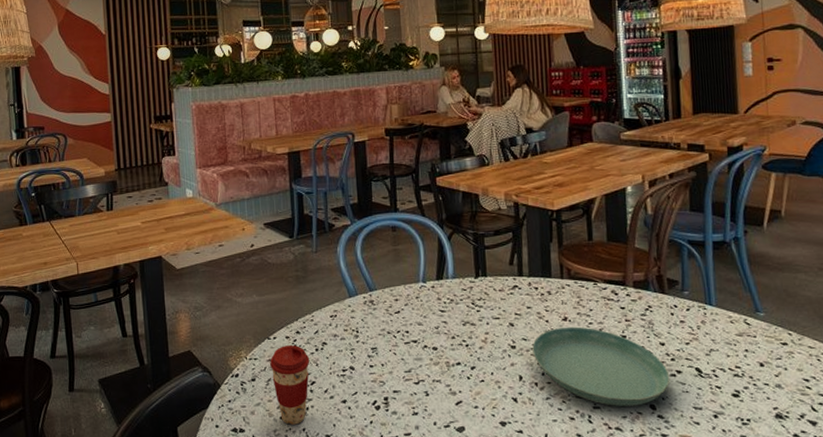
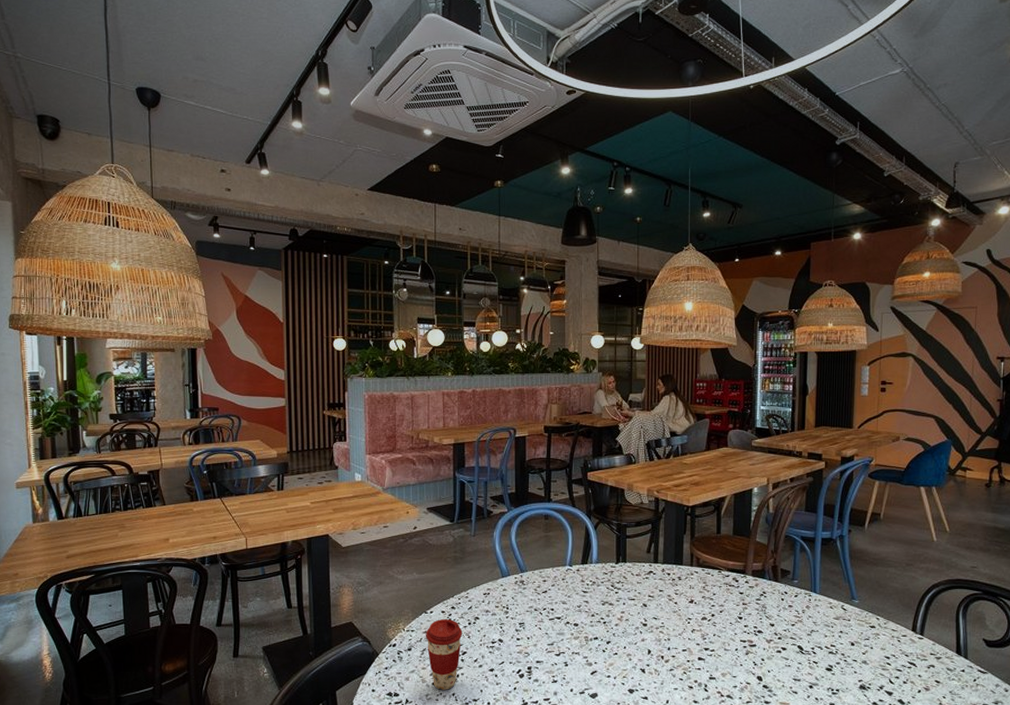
saucer: present [532,326,670,406] -> none [661,608,776,677]

